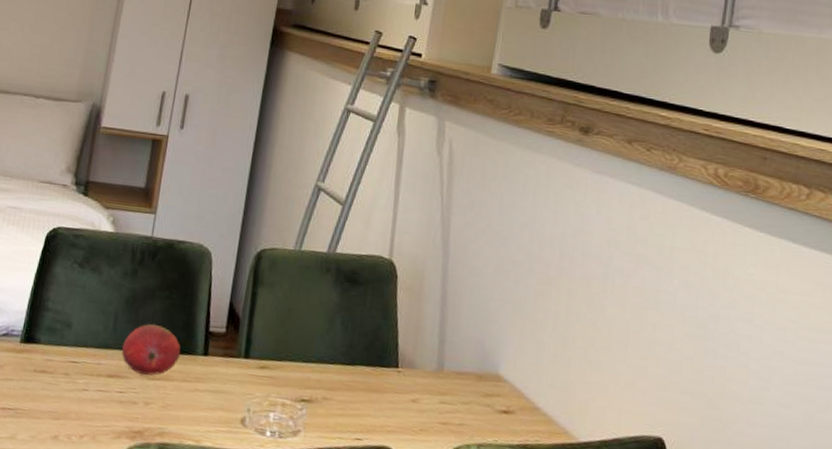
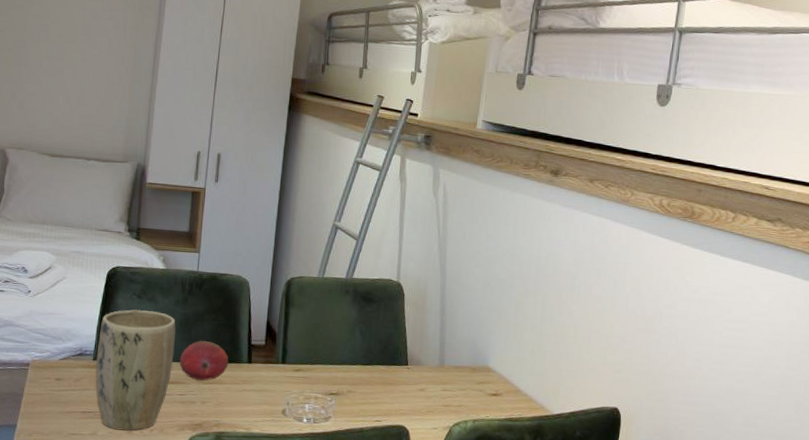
plant pot: none [19,281,122,436] -> present [95,310,177,431]

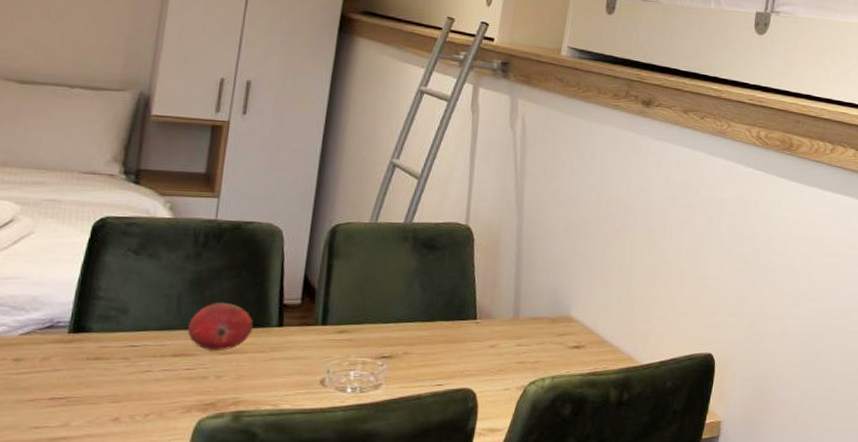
plant pot: present [95,310,177,431] -> none [70,269,185,418]

